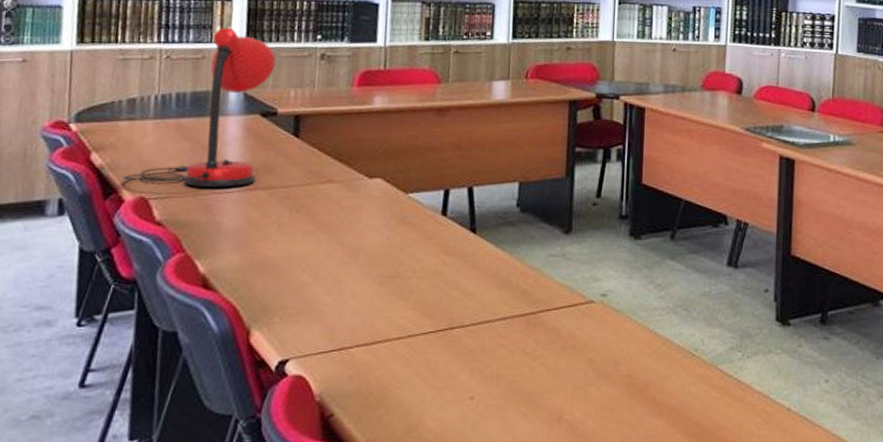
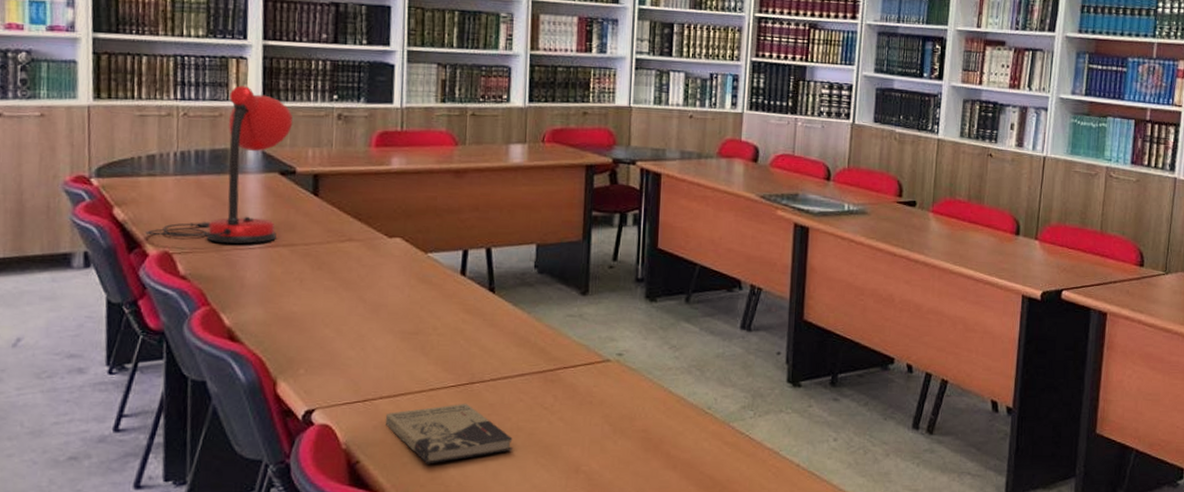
book: none [361,349,494,416] -> present [385,403,513,464]

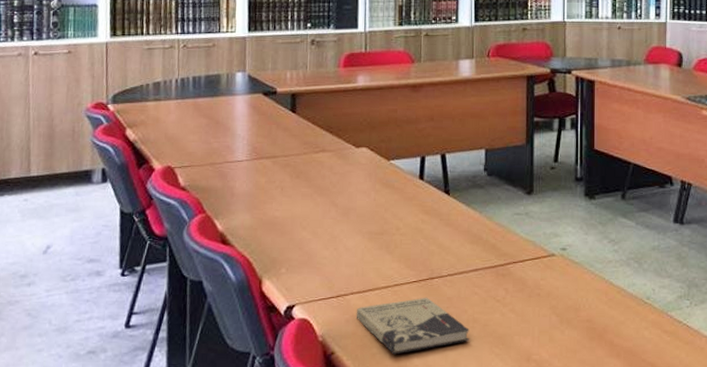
desk lamp: present [145,85,294,244] -> none [152,19,274,157]

